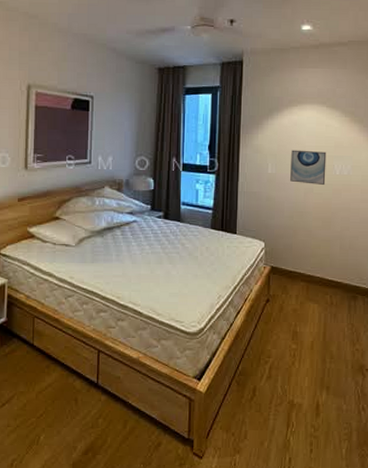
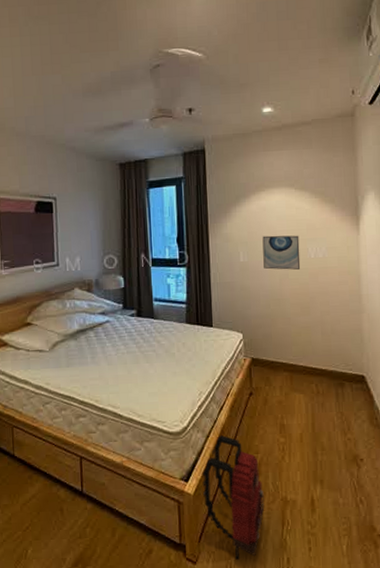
backpack: none [214,337,272,458] -> present [202,434,265,561]

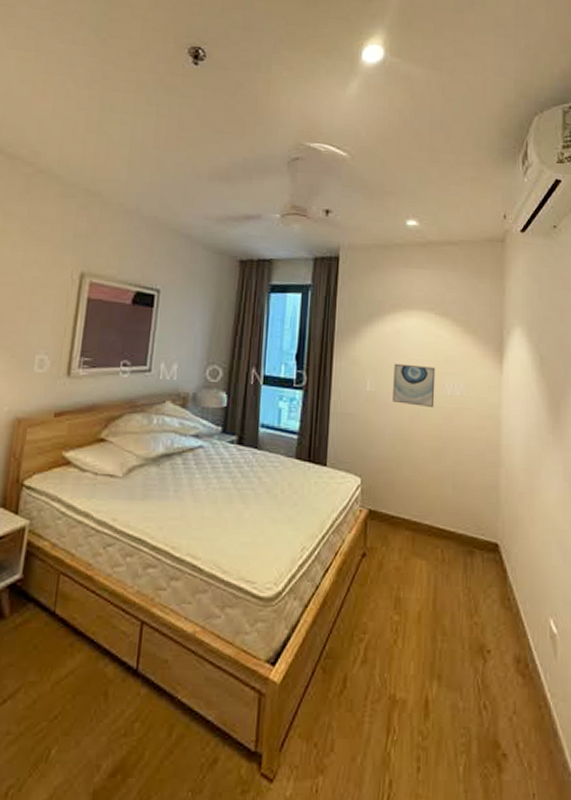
backpack: present [202,434,265,561] -> none [292,605,368,781]

